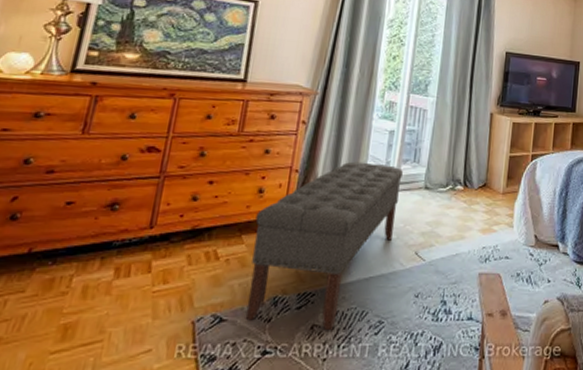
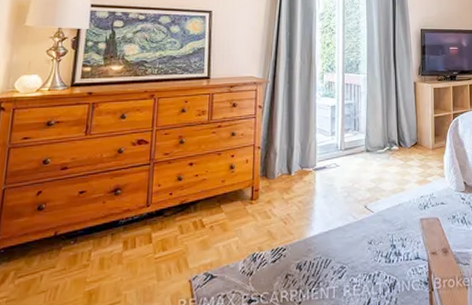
bench: present [245,161,403,331] -> none [230,134,346,279]

